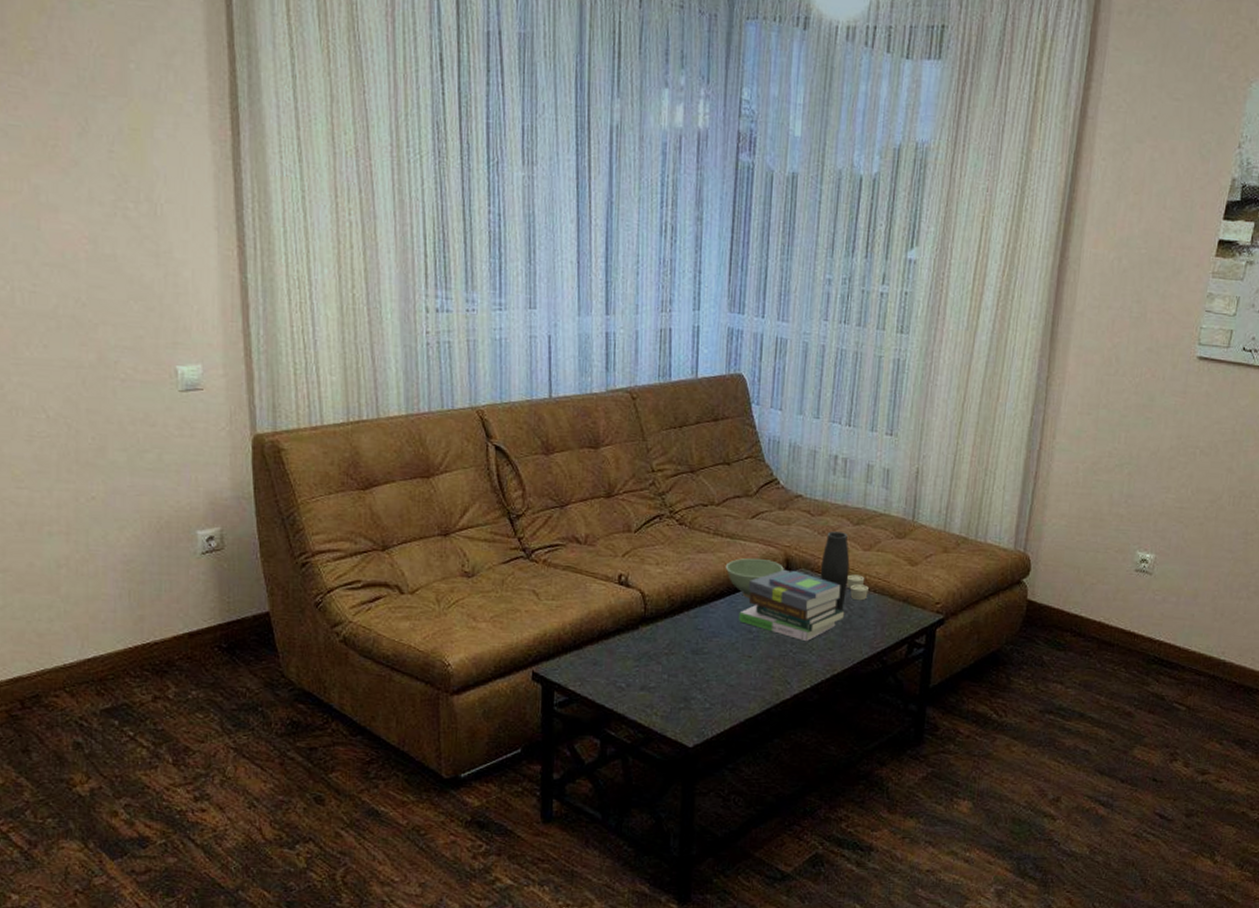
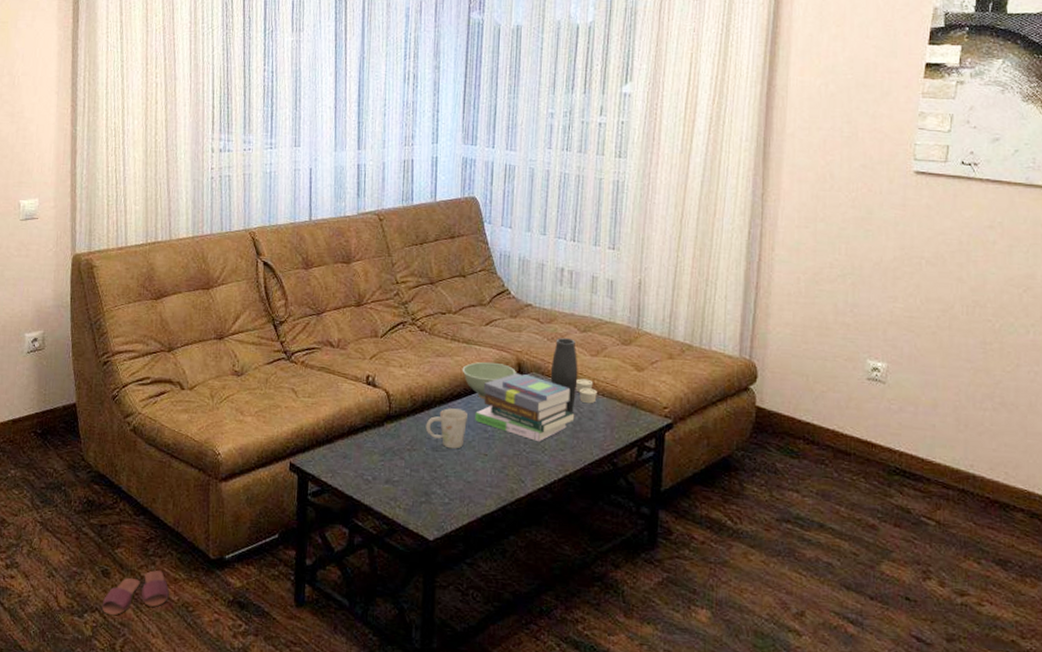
slippers: none [316,794,396,845] -> present [101,570,169,616]
mug: none [685,608,731,652] -> present [425,408,468,449]

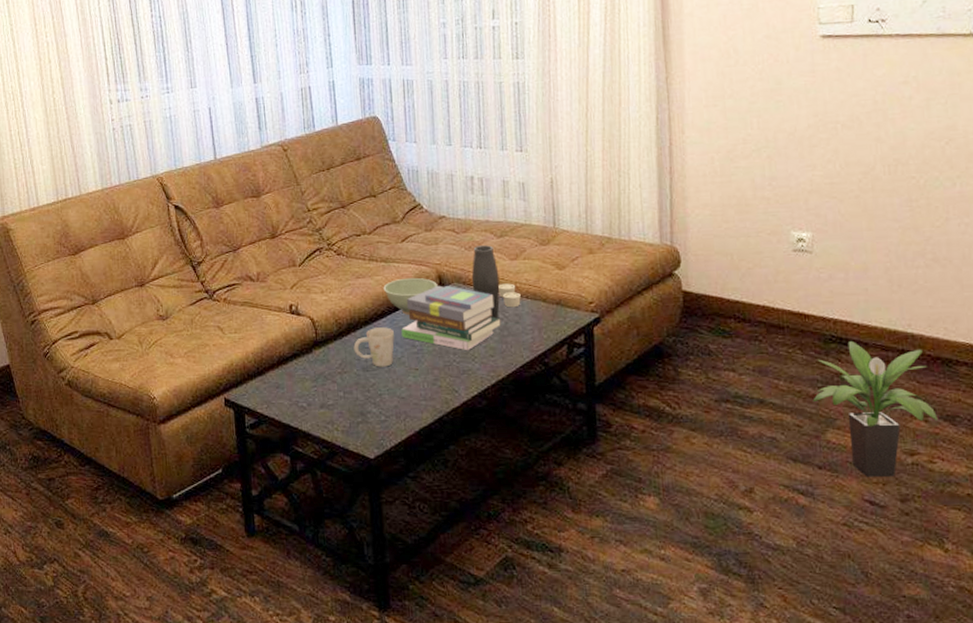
slippers: present [101,570,169,616] -> none [59,517,123,564]
potted plant: none [871,474,991,615] -> present [812,340,939,477]

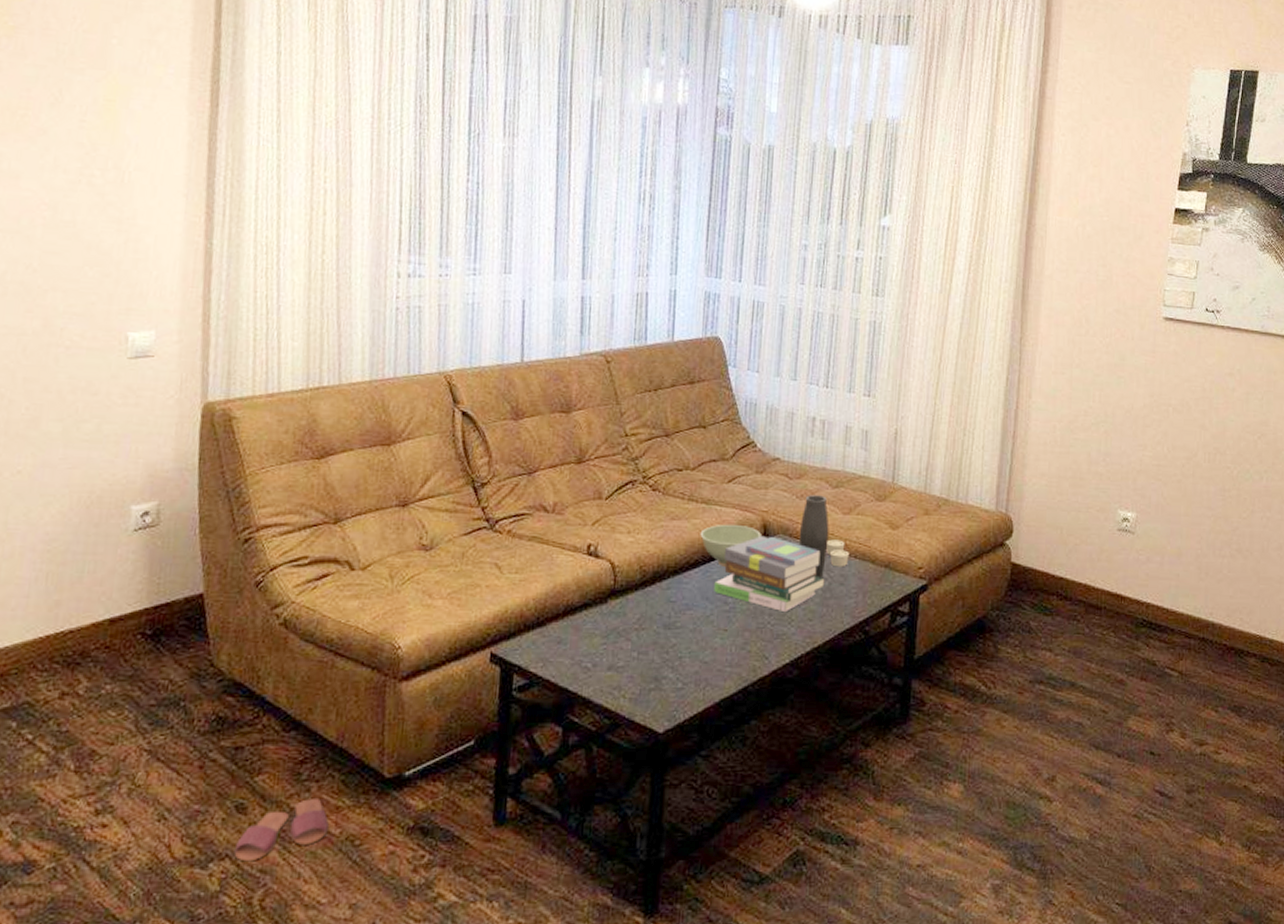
slippers: none [59,517,123,564] -> present [234,799,329,862]
mug: present [353,327,395,367] -> none [656,579,706,626]
potted plant: present [812,340,939,477] -> none [1119,625,1227,767]

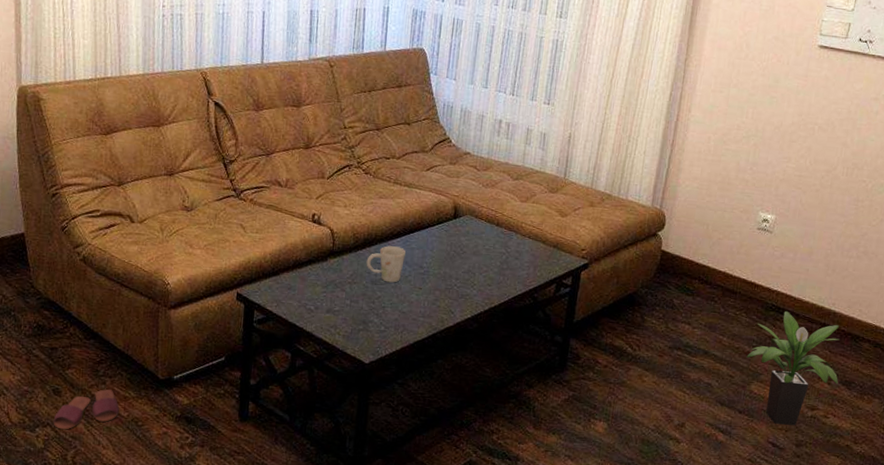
mug: none [656,579,706,626] -> present [366,246,406,283]
bowl: present [700,524,761,567] -> none [402,204,452,238]
books: present [714,535,825,613] -> none [412,215,503,278]
vase: present [798,495,829,578] -> none [483,184,509,253]
candle: present [826,539,849,567] -> none [505,222,524,245]
potted plant: none [1119,625,1227,767] -> present [746,310,840,425]

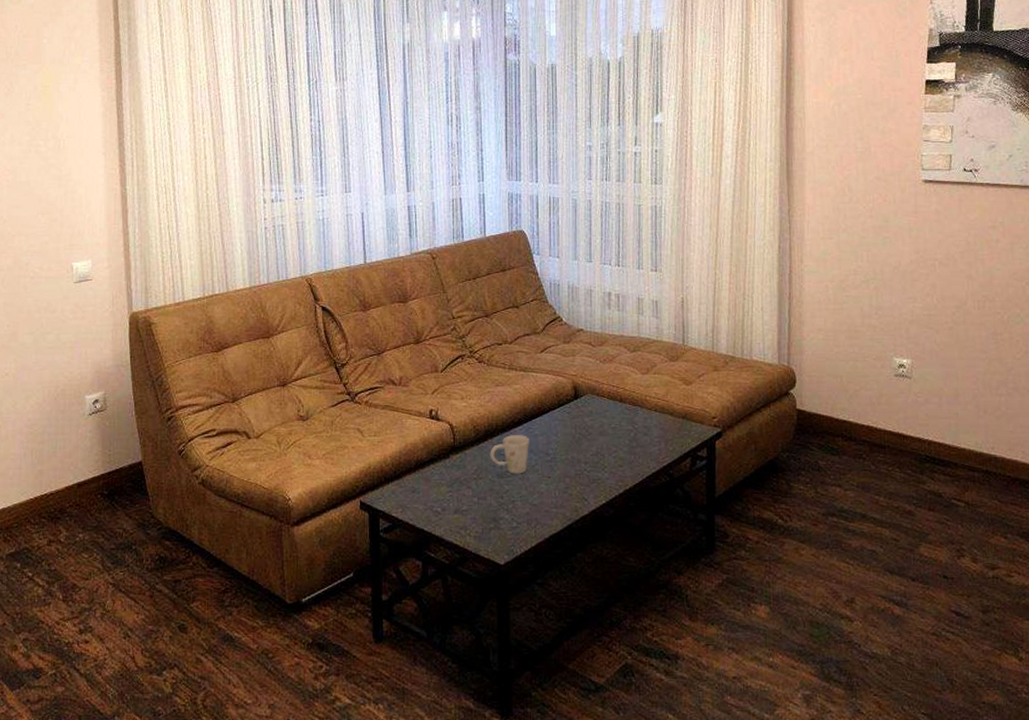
slippers: present [53,389,119,430] -> none [180,621,248,670]
potted plant: present [746,310,840,425] -> none [908,460,1016,589]

